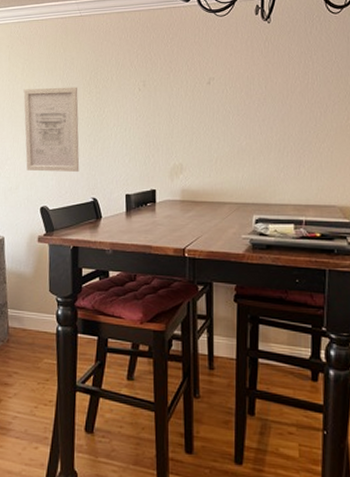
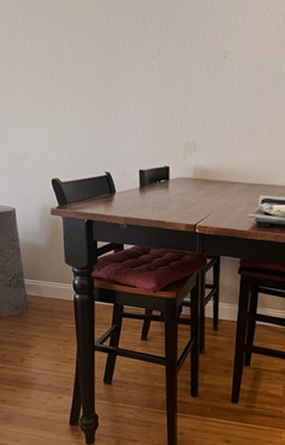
wall art: present [23,87,80,172] -> none [25,46,91,144]

